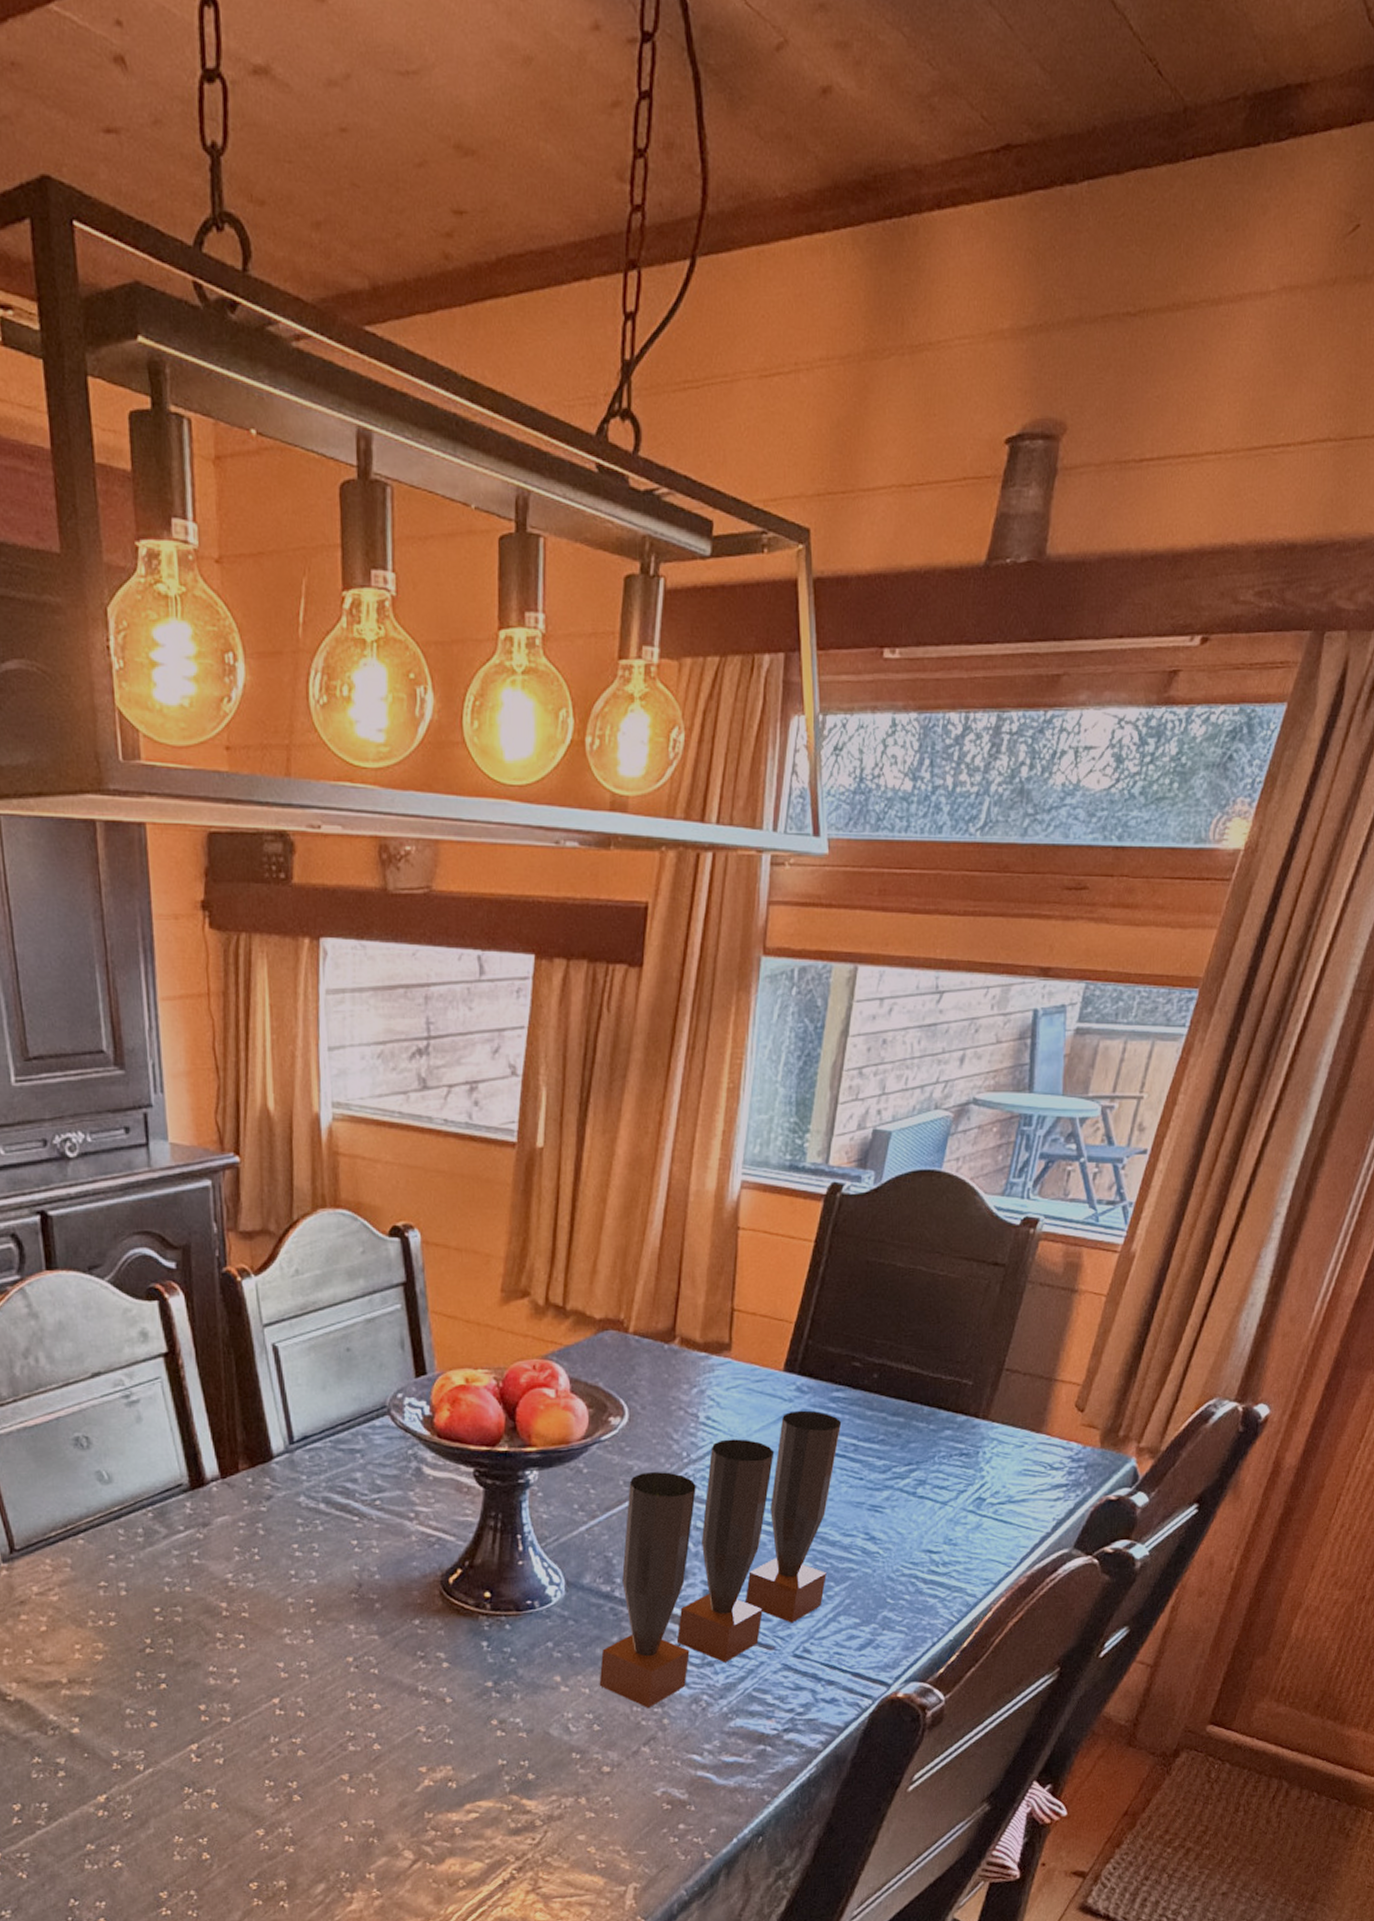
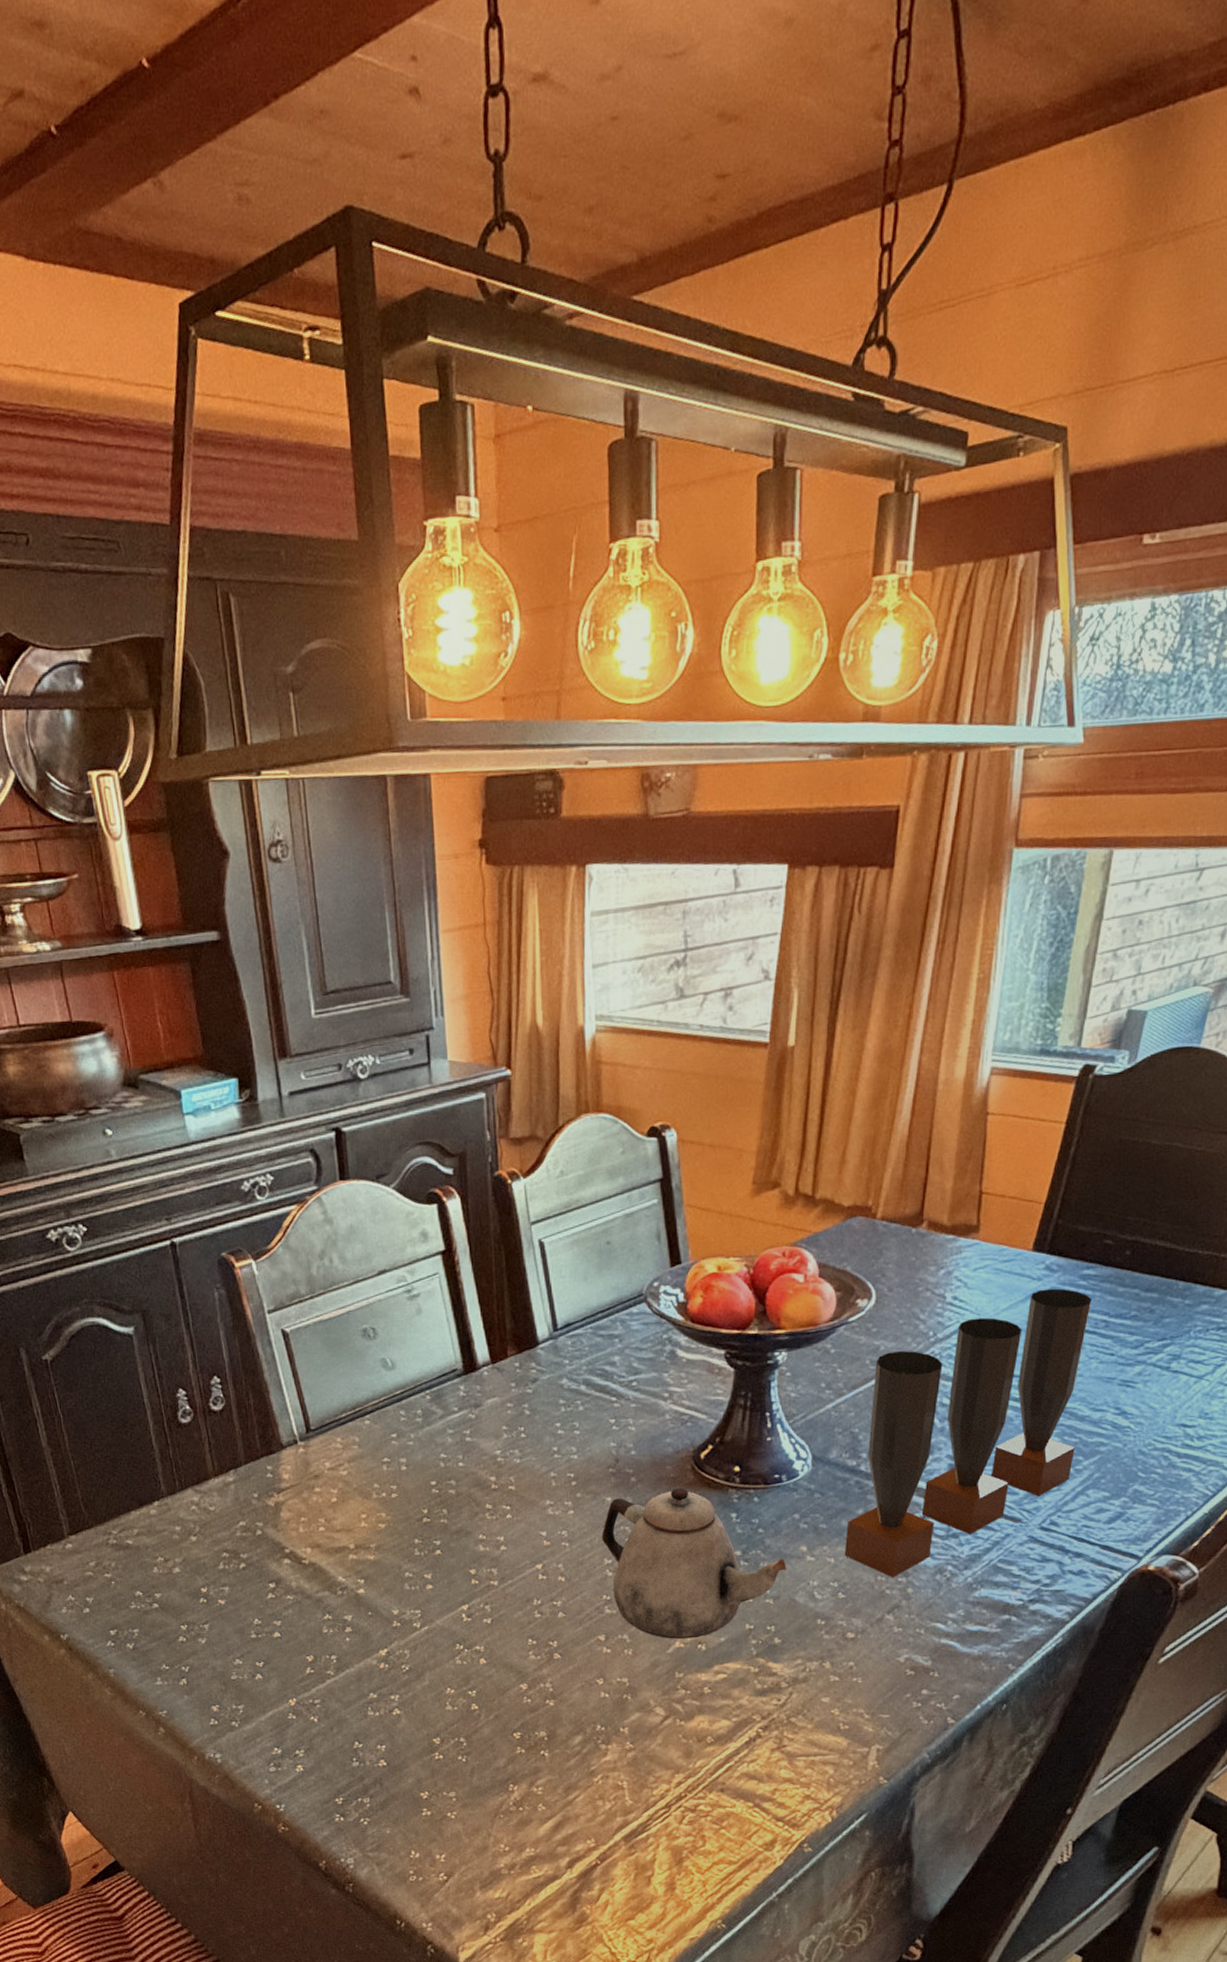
teapot: none [344,1614,541,1777] -> present [602,1487,787,1639]

